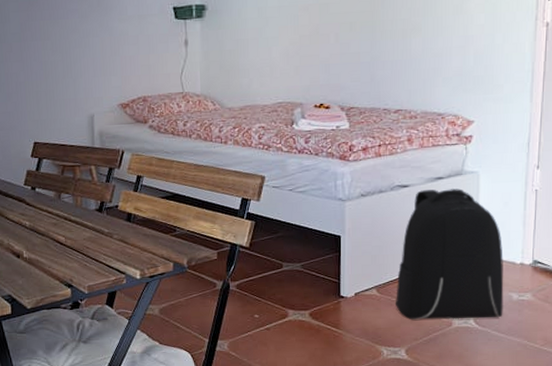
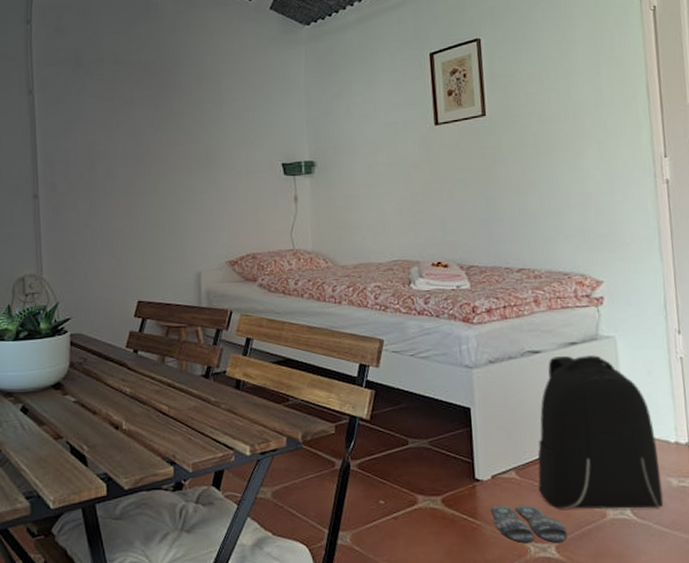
slippers: none [352,316,416,348] -> present [491,504,567,544]

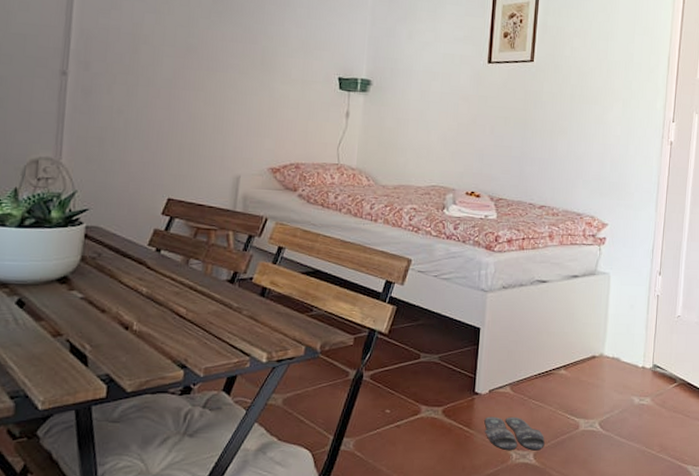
backpack: present [537,355,664,509] -> none [527,287,628,422]

